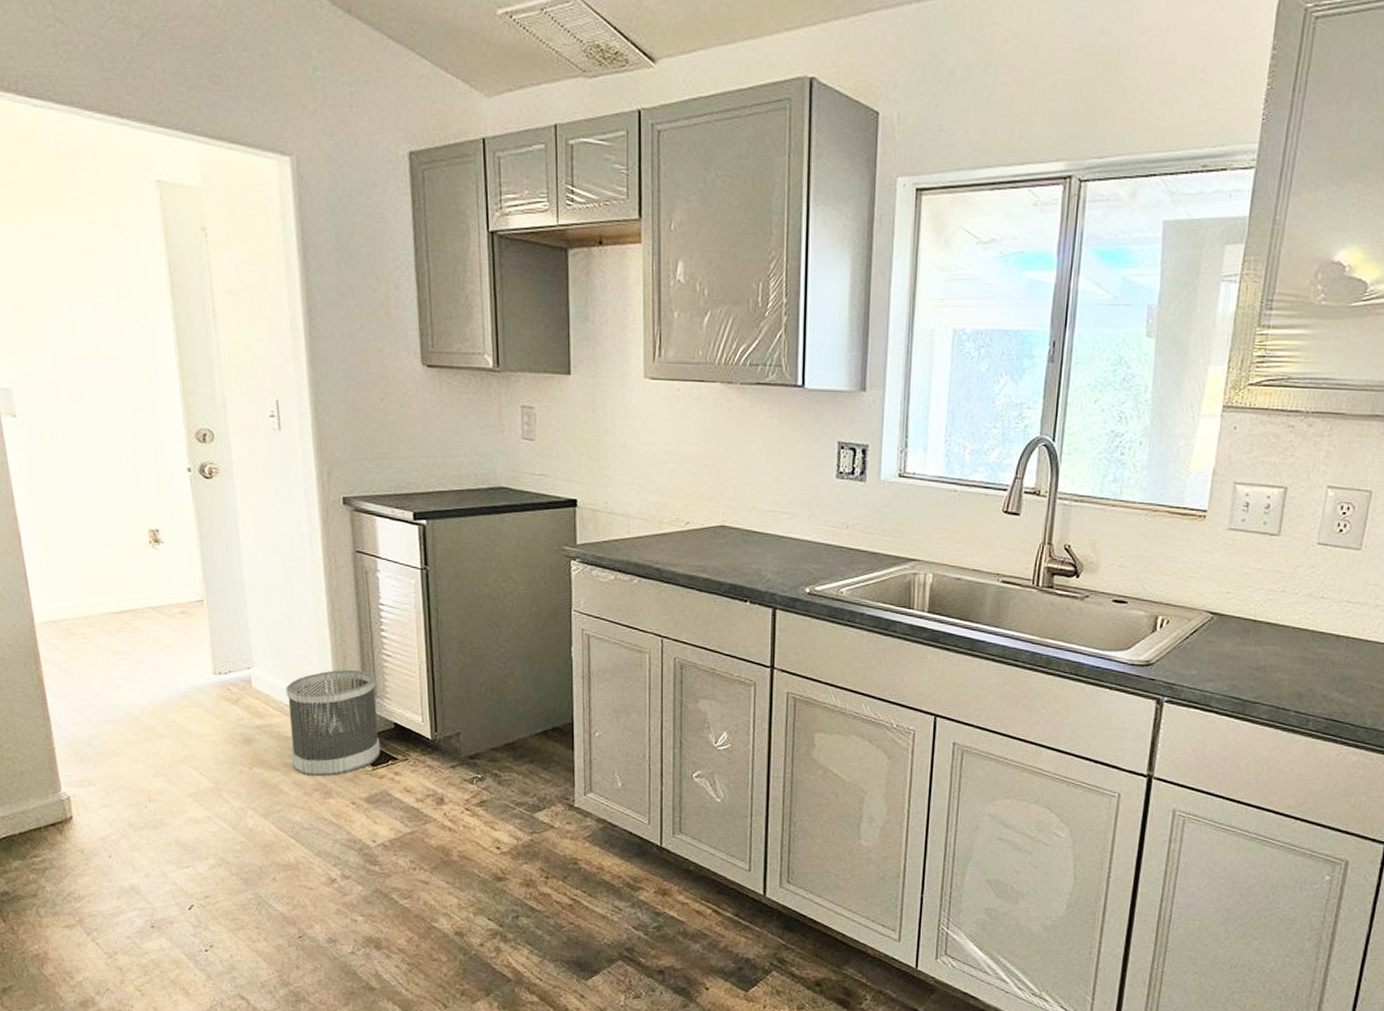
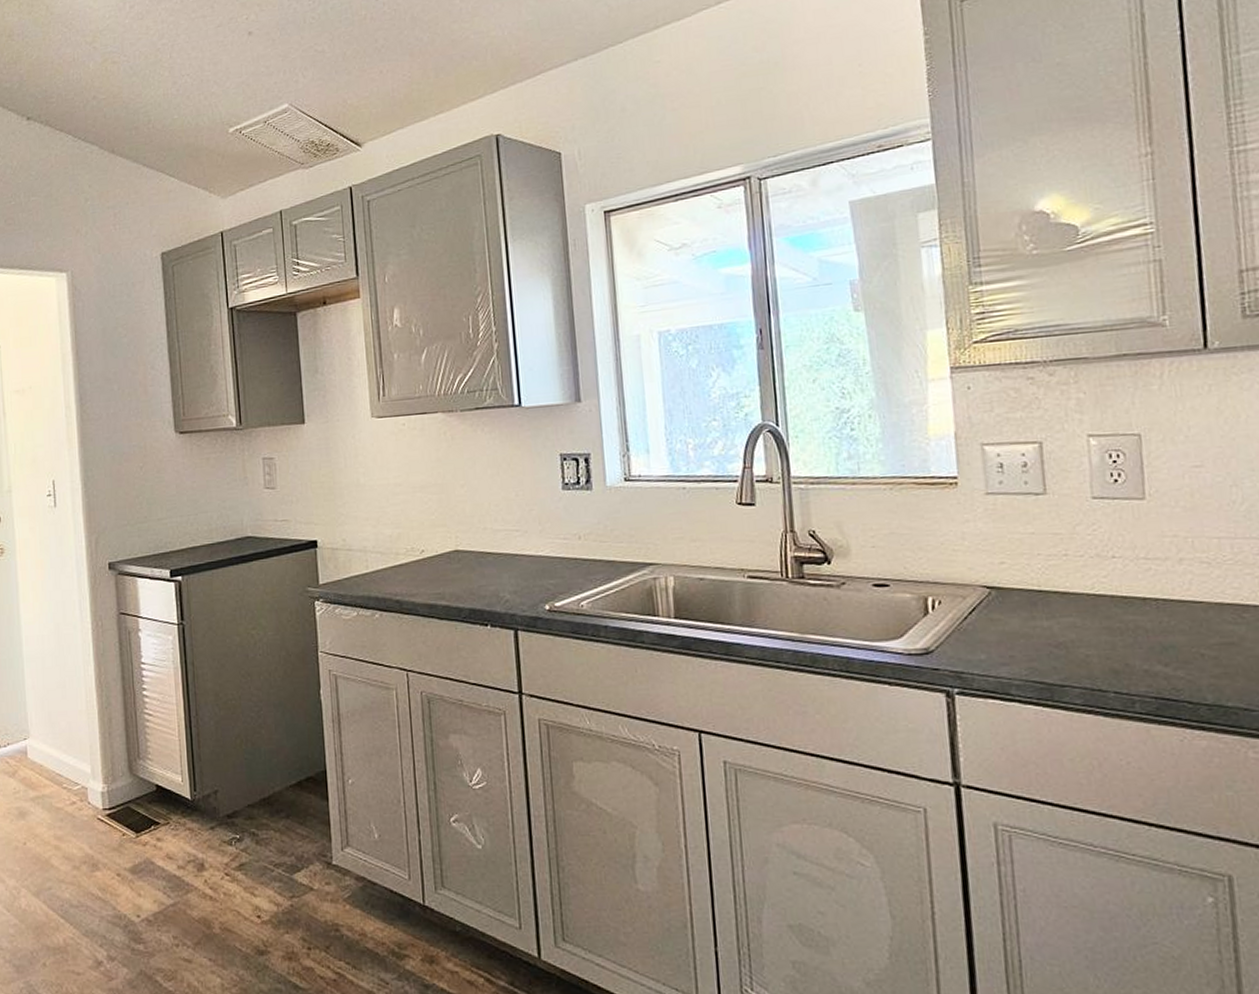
wastebasket: present [286,669,381,777] -> none [57,732,144,849]

